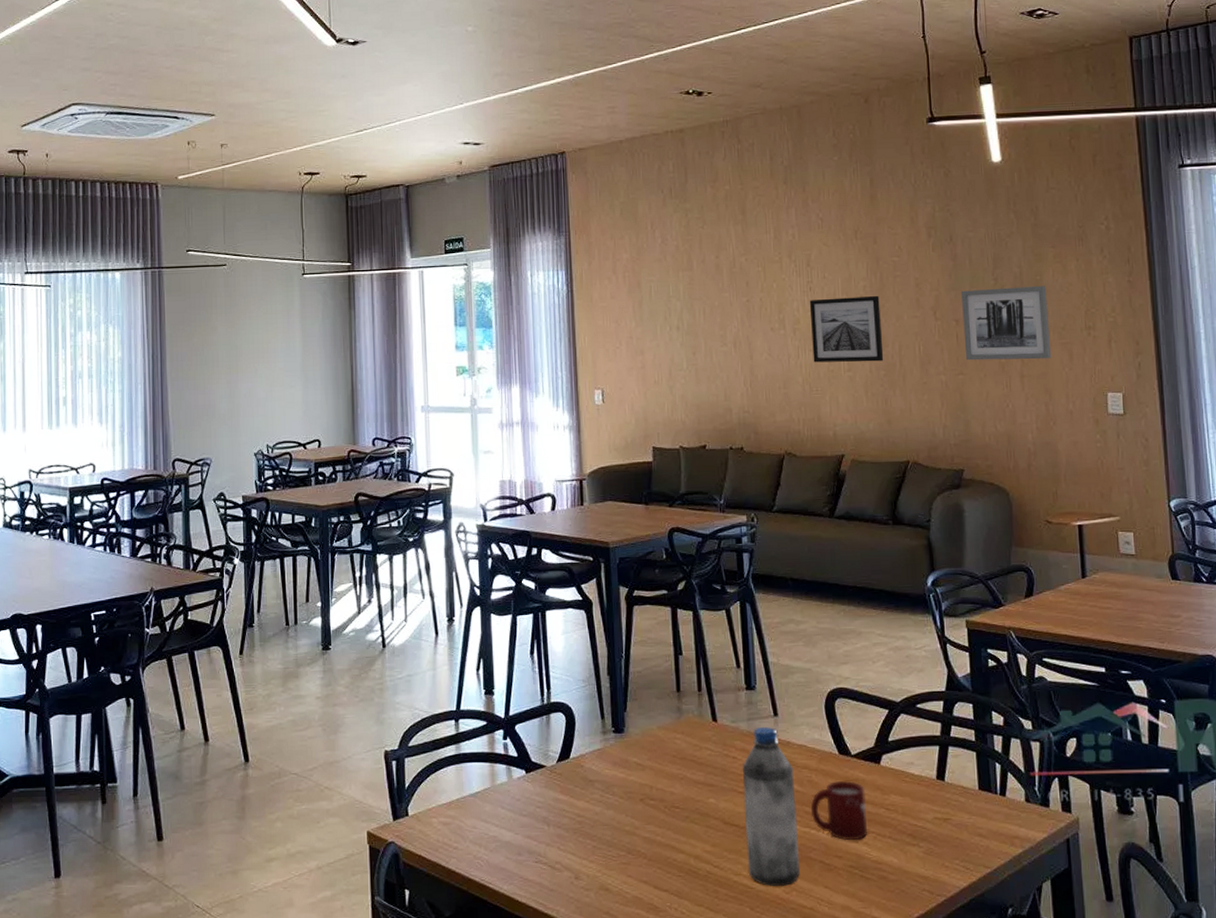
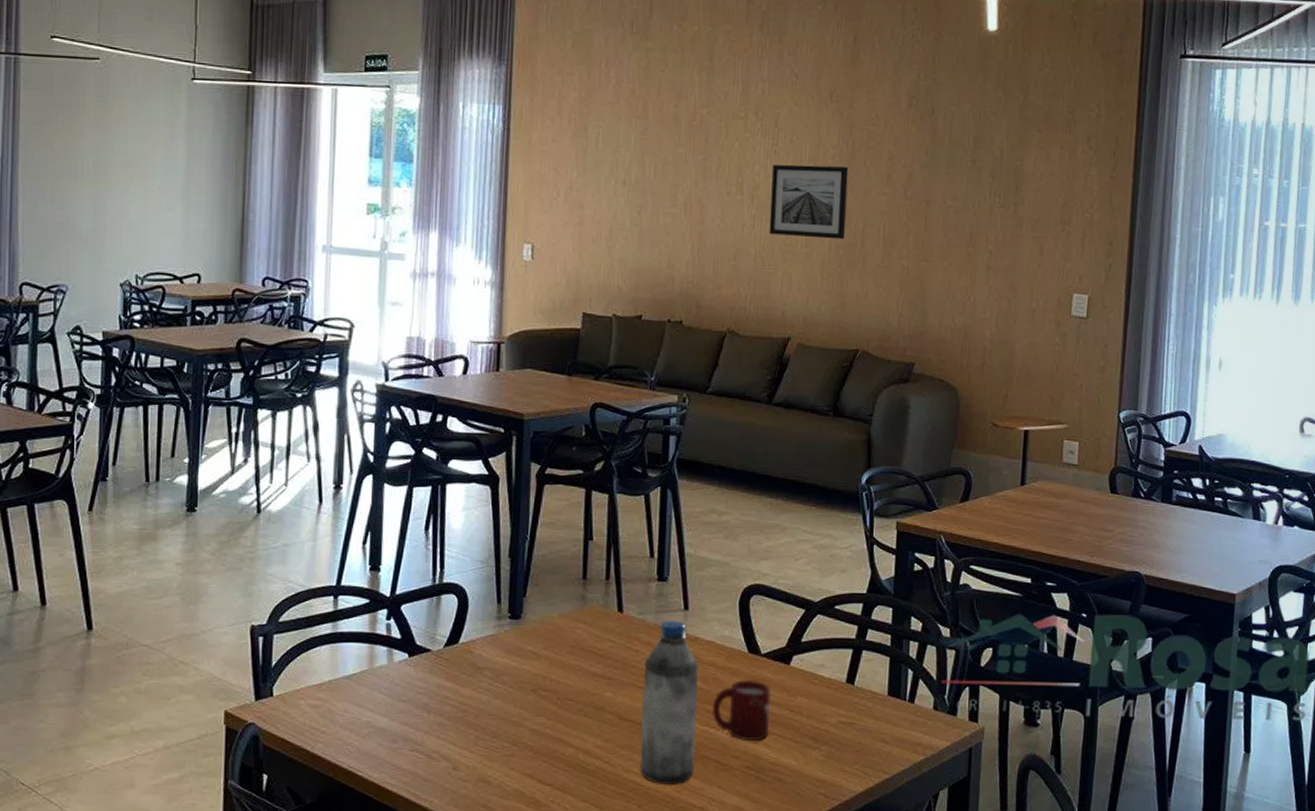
wall art: present [961,286,1052,361] -> none [932,170,1026,252]

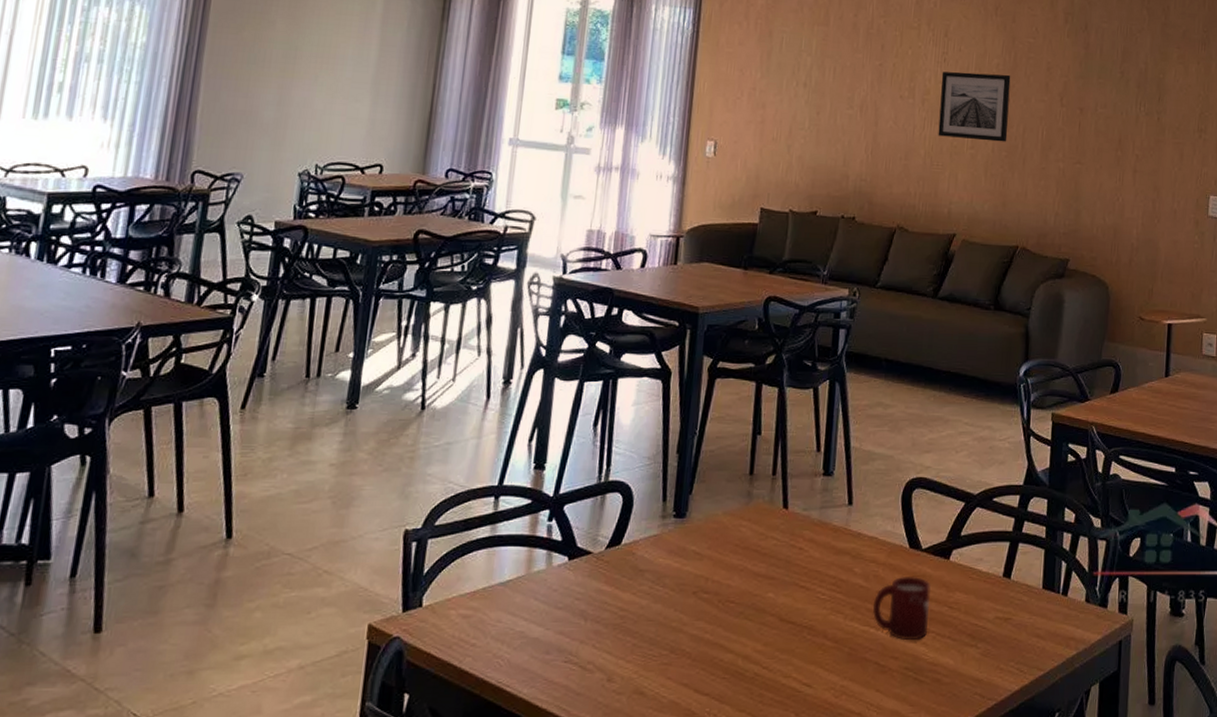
water bottle: present [639,620,699,784] -> none [798,516,861,689]

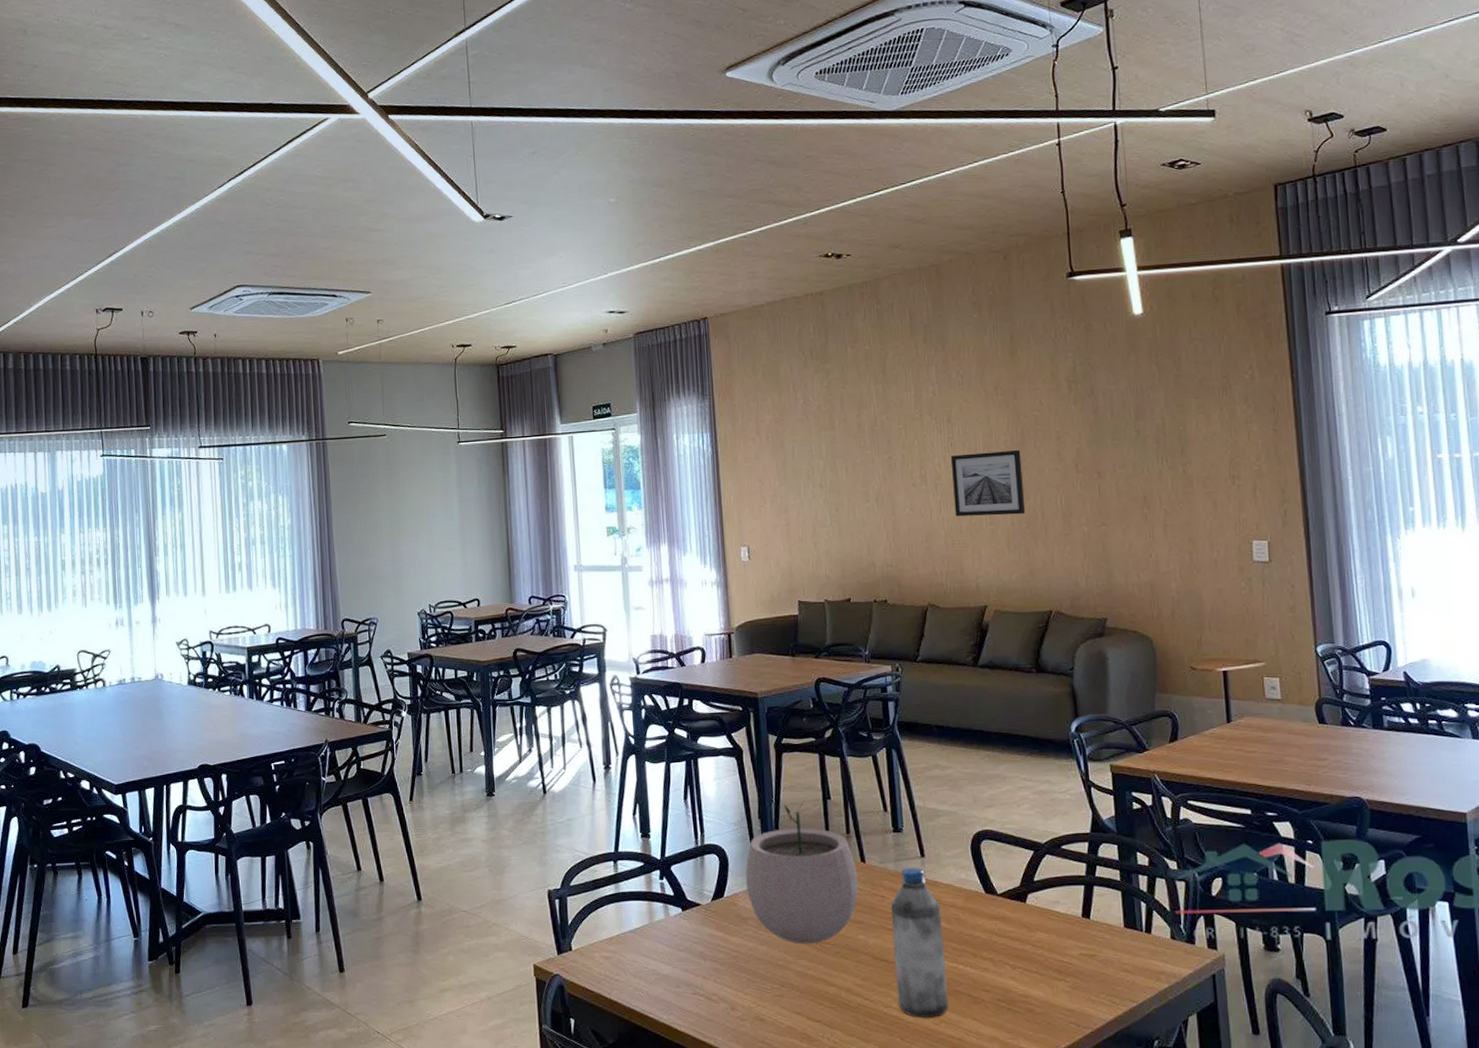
plant pot: none [649,435,777,603] -> present [745,801,859,944]
water bottle: none [798,516,861,689] -> present [890,867,948,1018]
cup: present [873,576,931,641] -> none [958,918,1014,976]

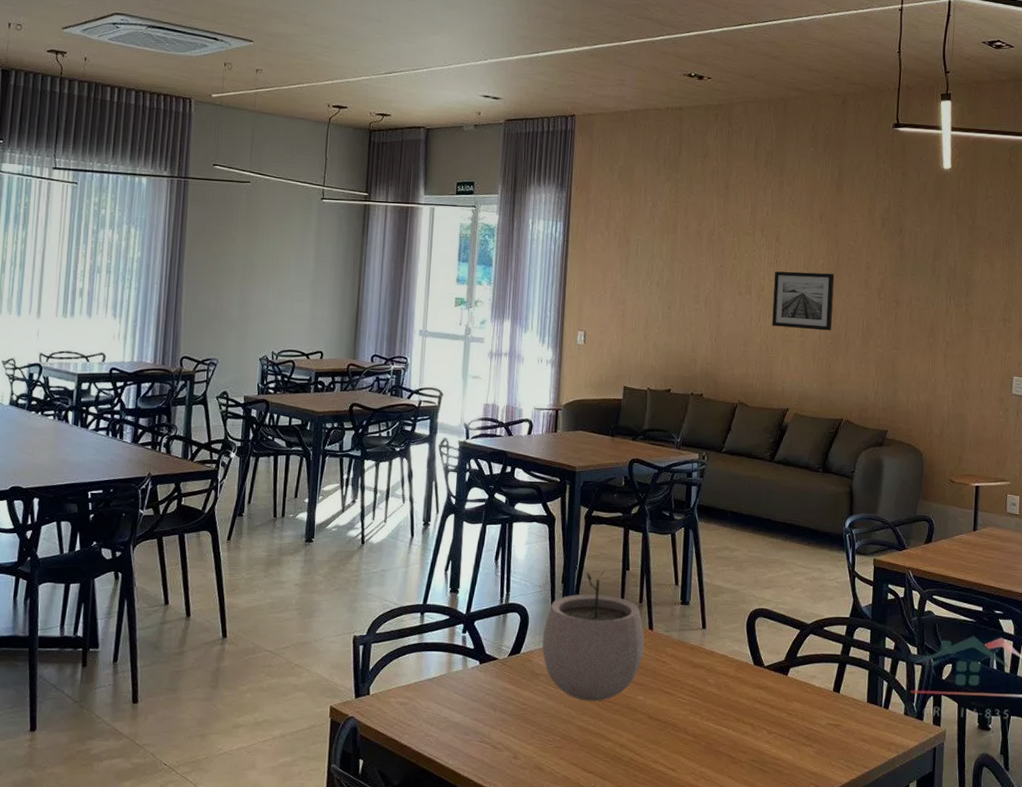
water bottle: present [890,867,948,1018] -> none [665,637,714,774]

